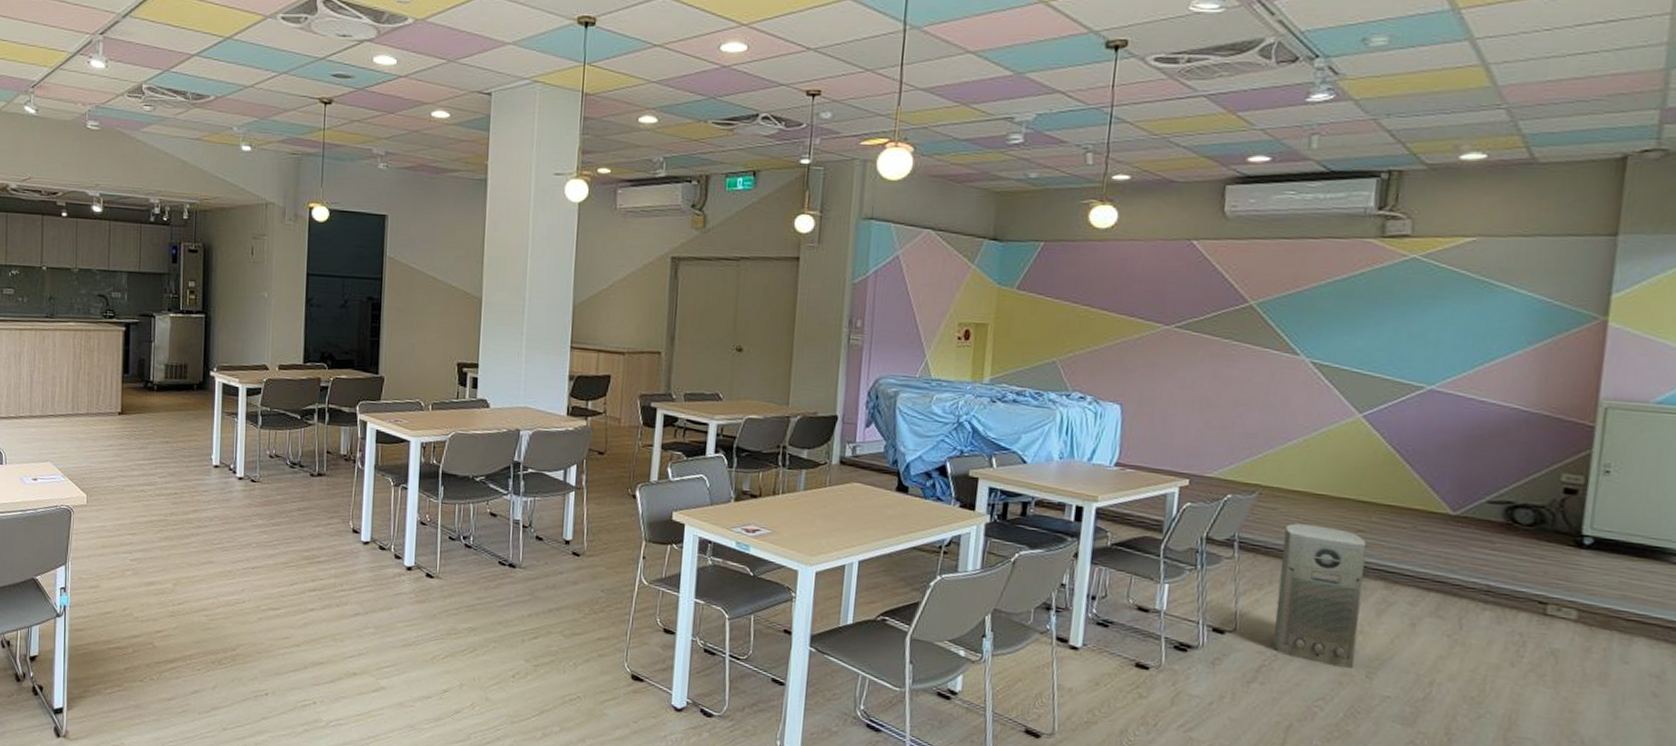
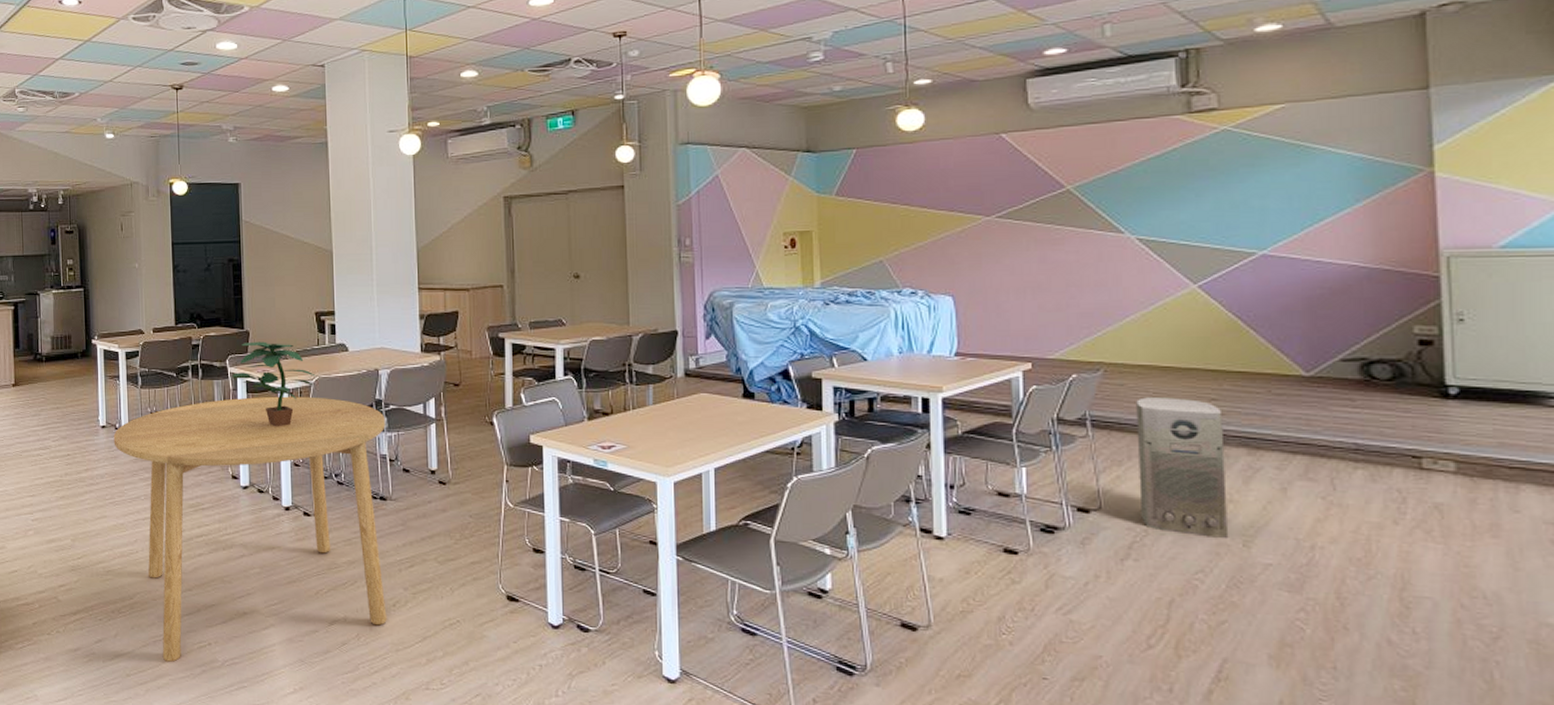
dining table: none [226,447,522,719] -> present [113,396,387,662]
potted plant: none [360,388,454,482] -> present [231,341,317,427]

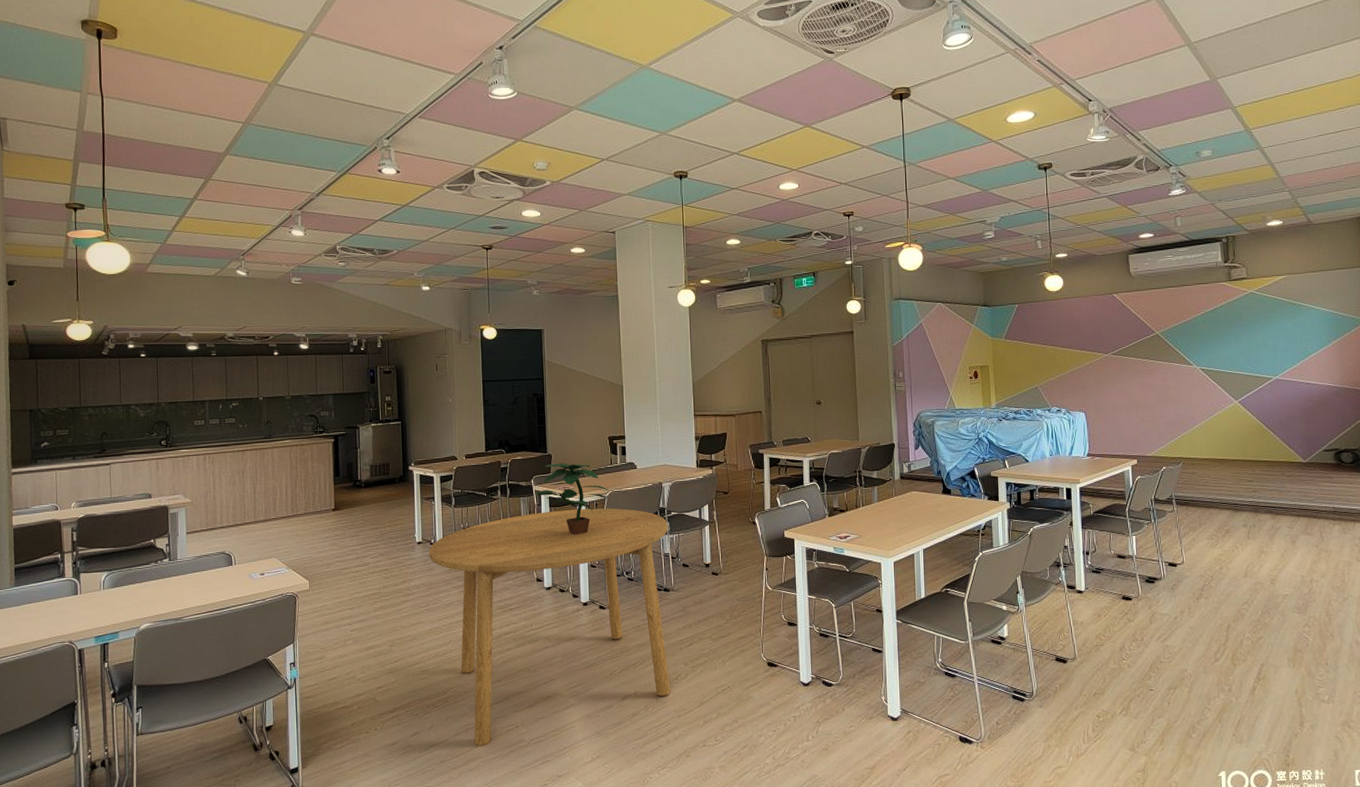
air purifier: present [1136,397,1229,538] -> none [1203,481,1262,579]

